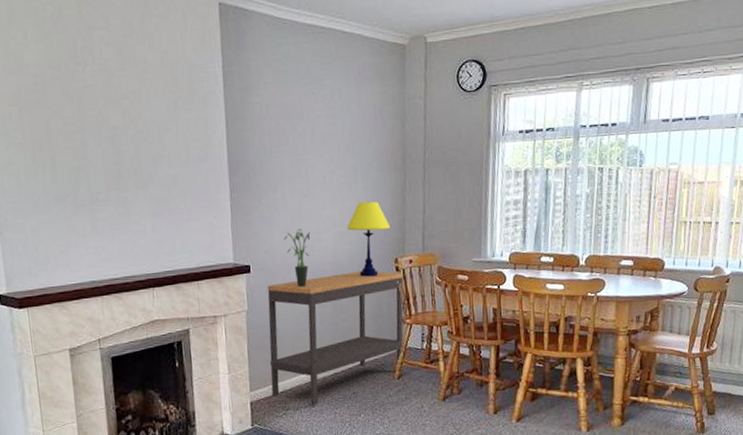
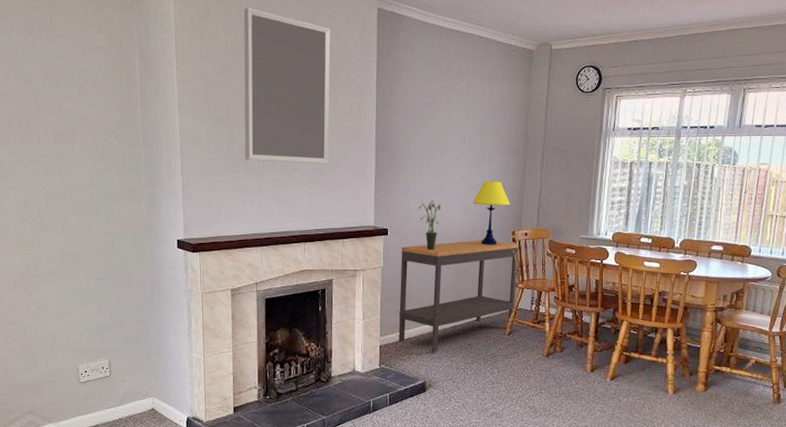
home mirror: none [57,8,174,195] -> present [243,7,331,164]

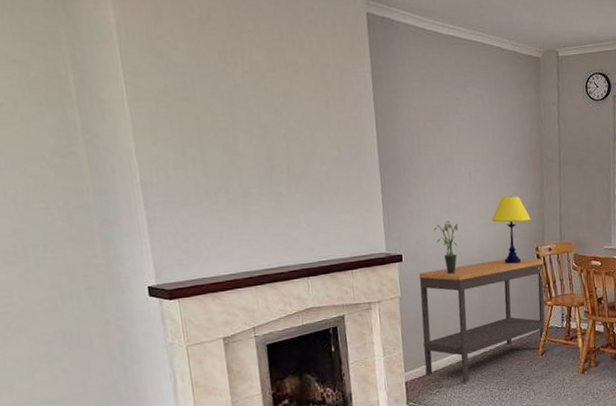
home mirror: present [243,7,331,164] -> none [205,11,327,189]

